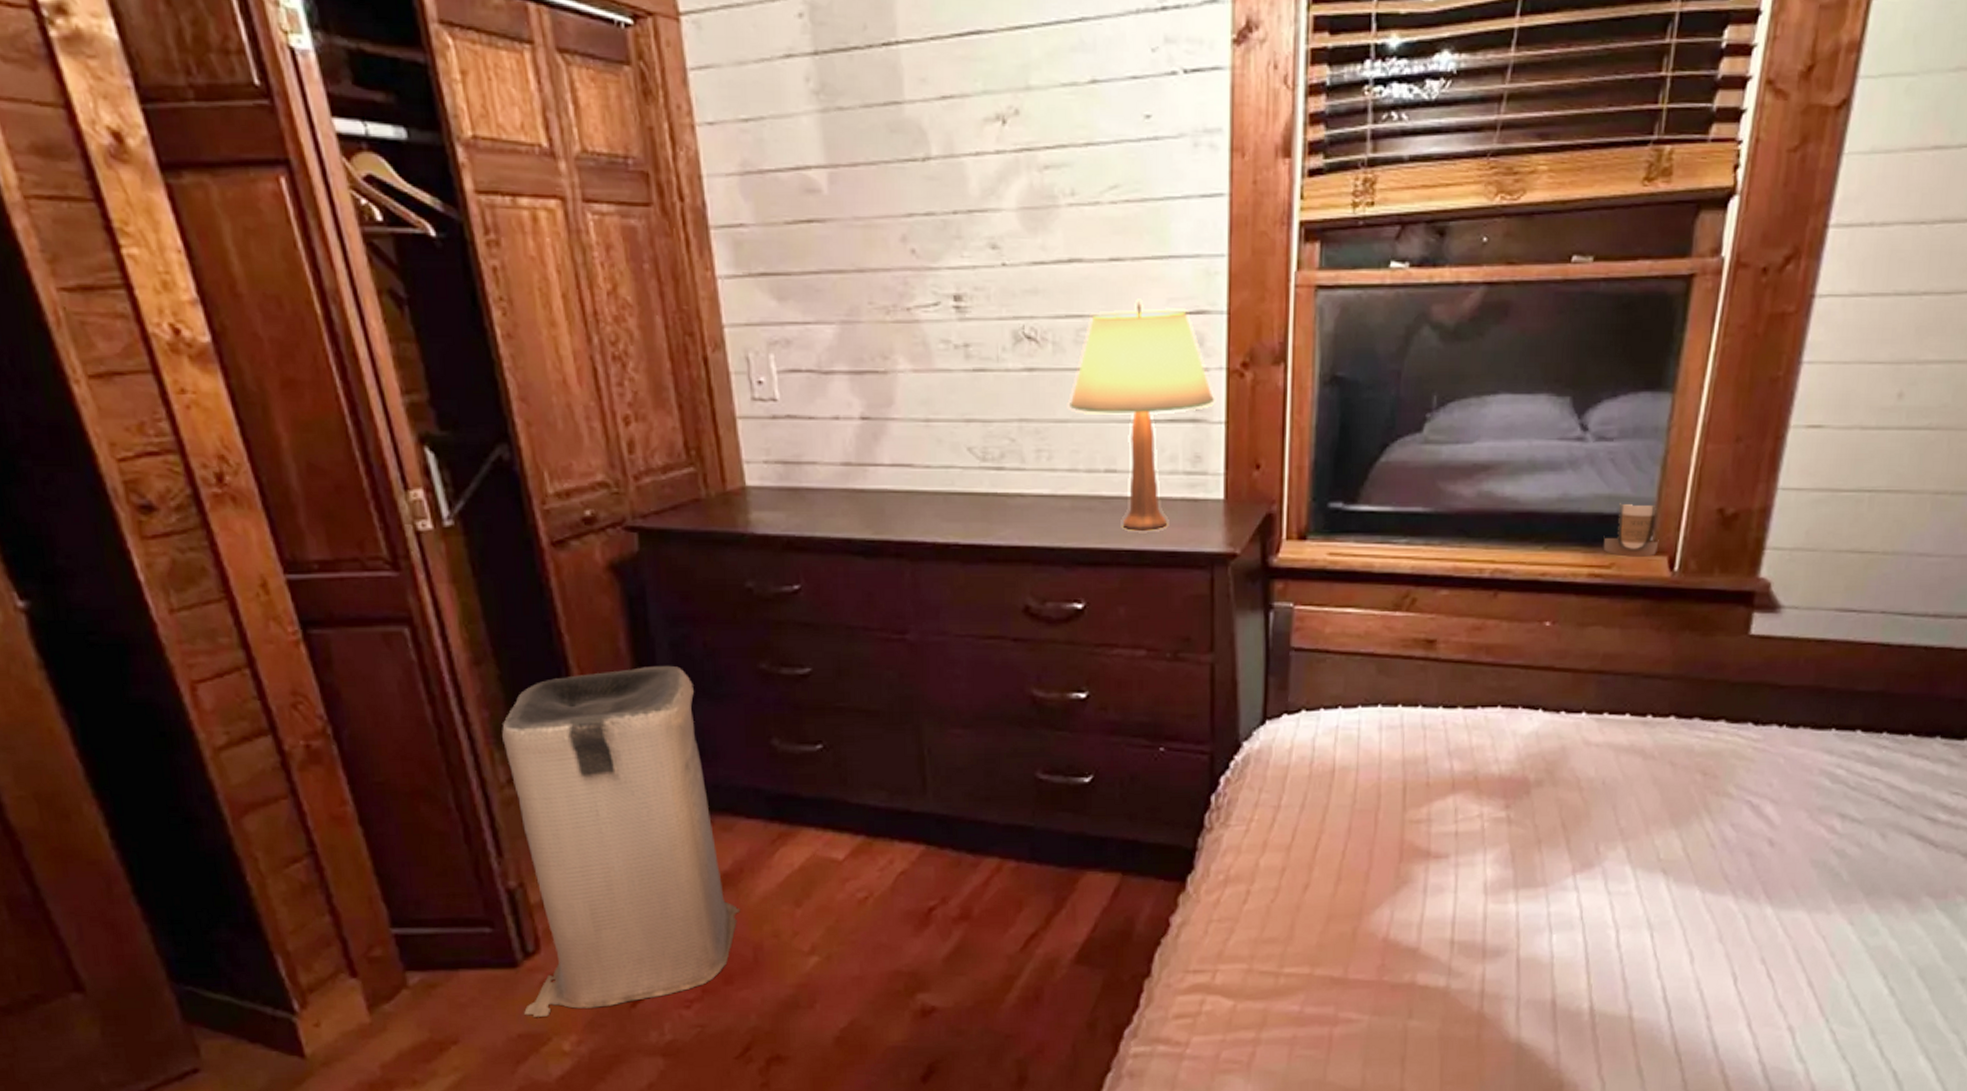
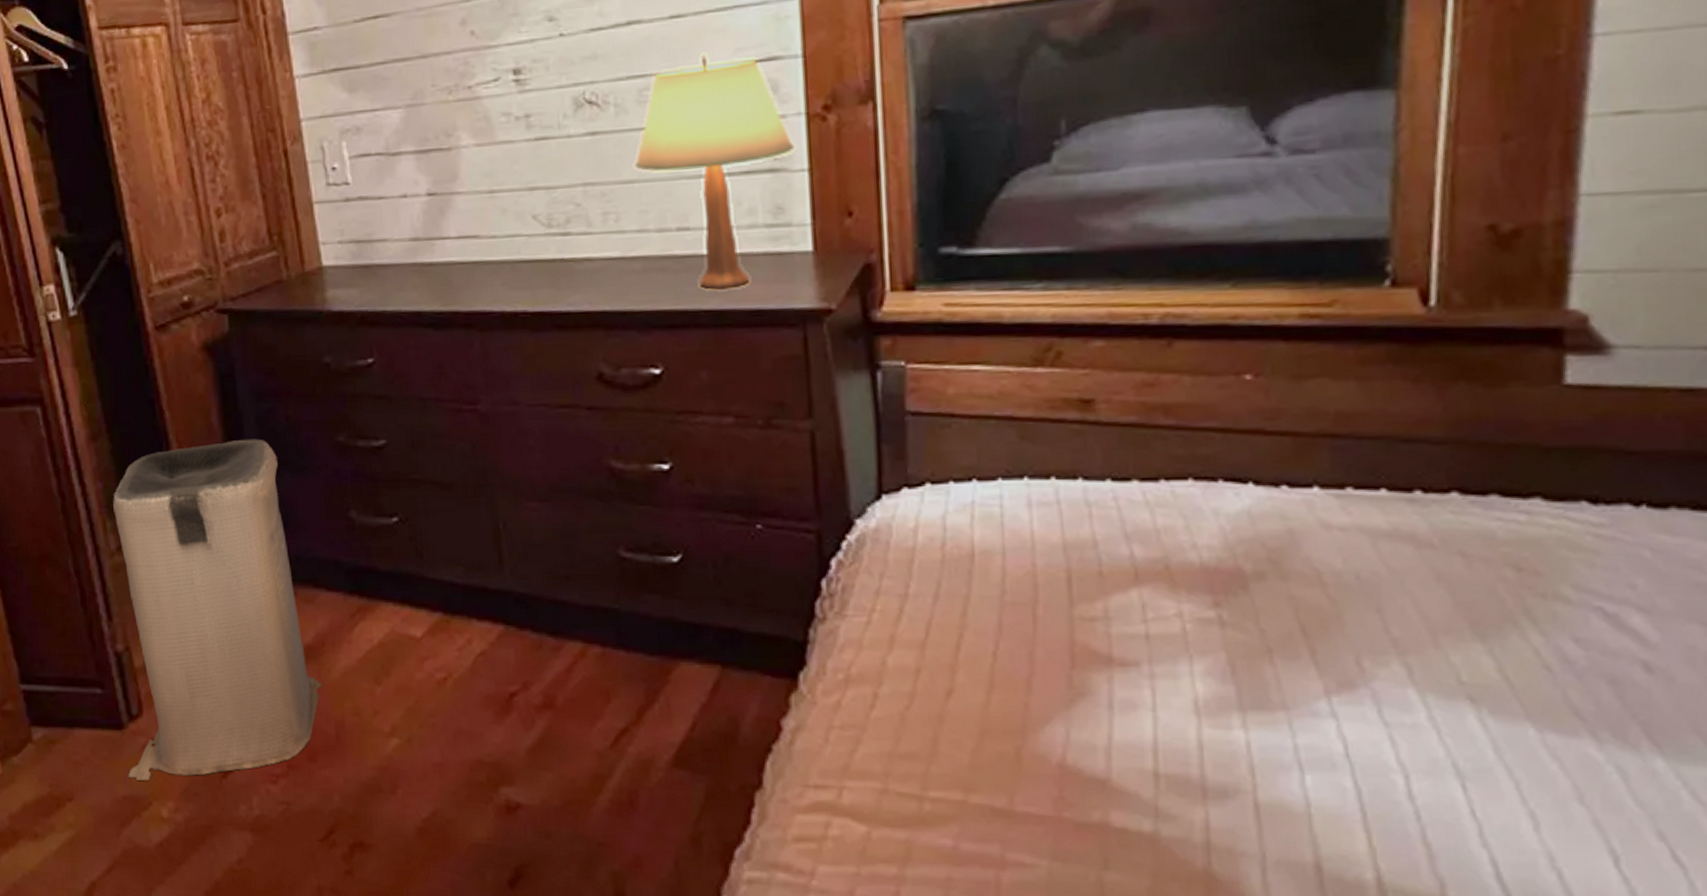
candle: present [1603,503,1659,557] -> none [1316,225,1401,292]

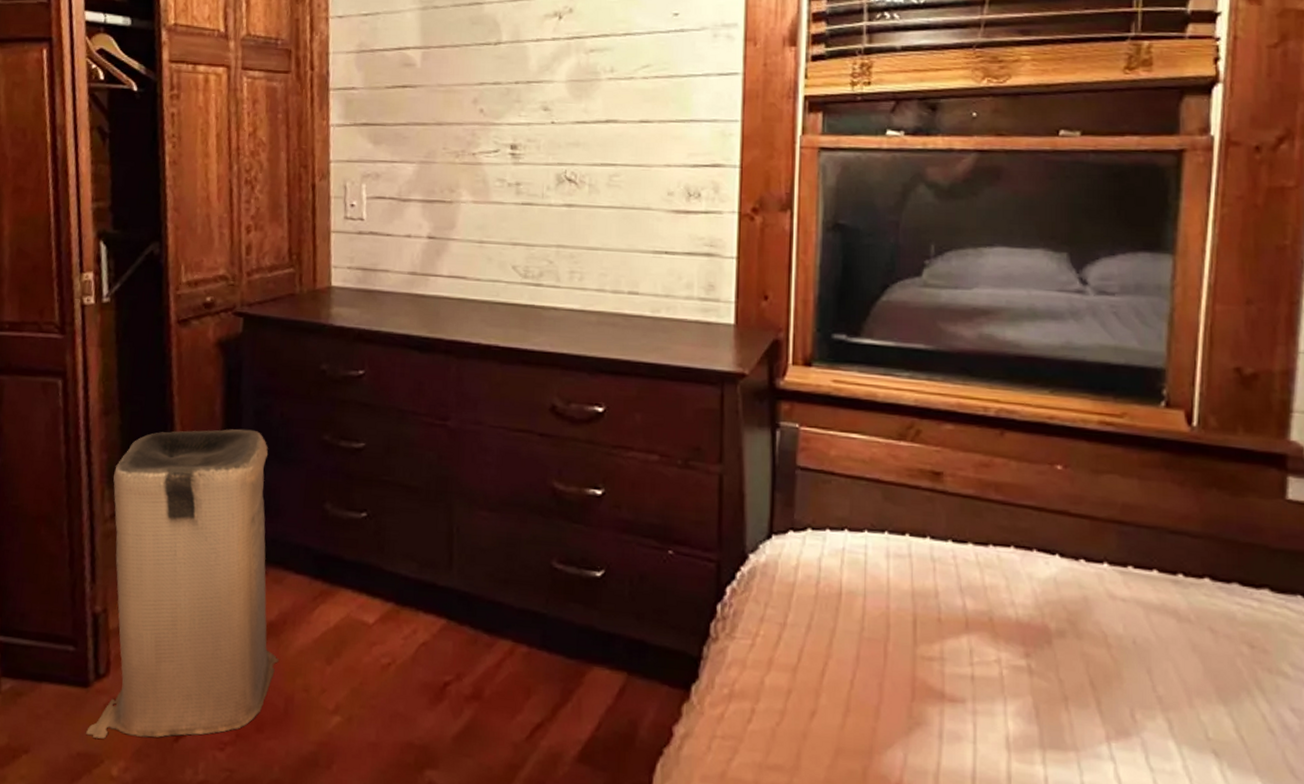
table lamp: present [635,55,795,291] -> none [601,155,728,348]

